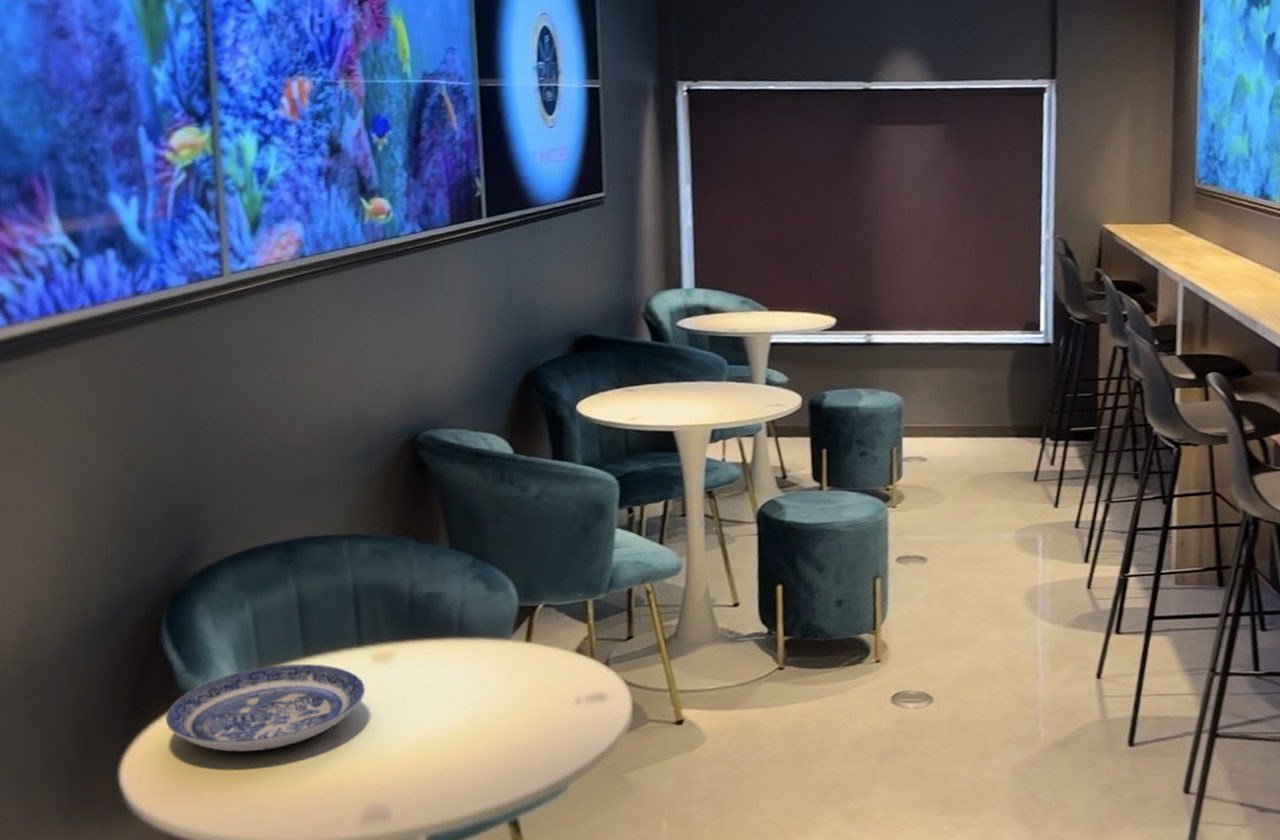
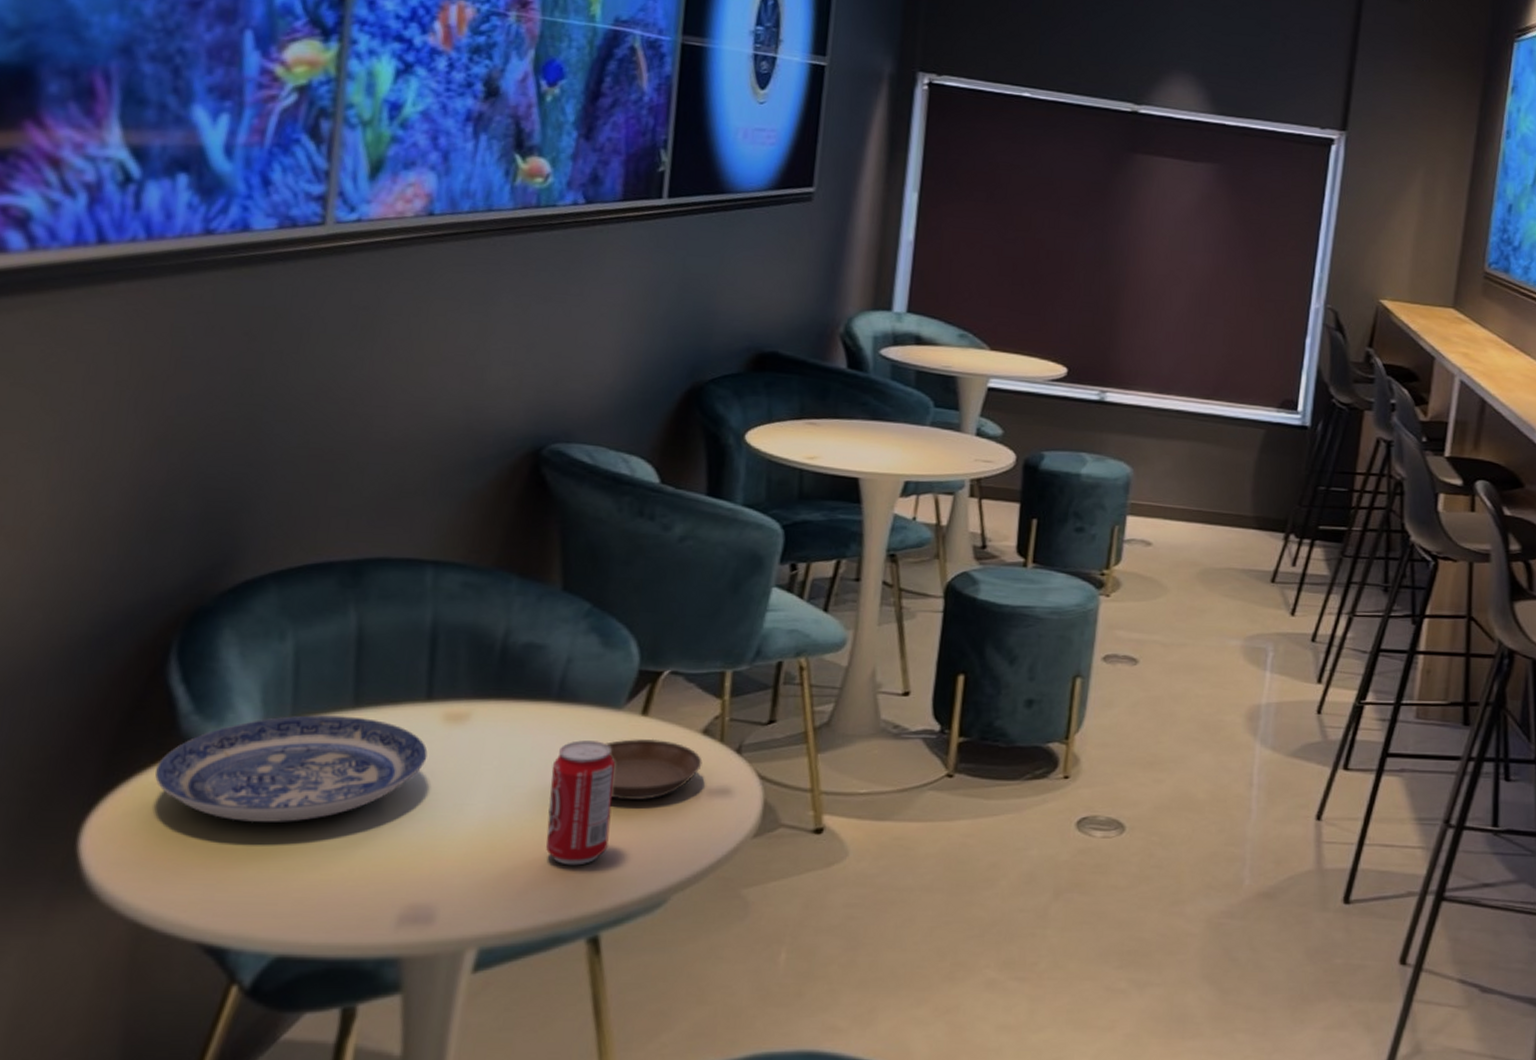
beverage can: none [462,666,515,766] -> present [546,740,615,866]
saucer: none [500,660,579,711] -> present [605,738,703,800]

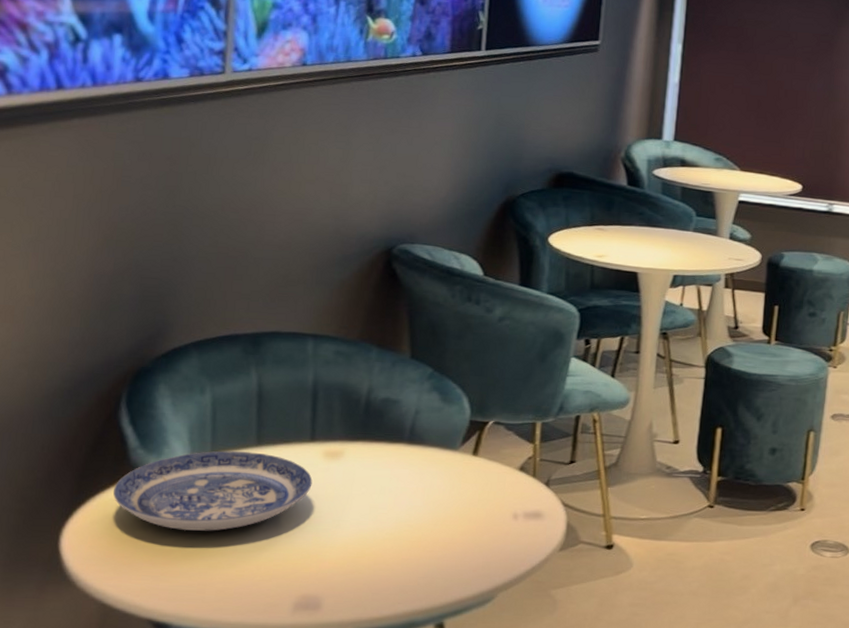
beverage can: present [546,740,615,866] -> none [402,474,453,569]
saucer: present [605,738,703,800] -> none [445,473,520,520]

